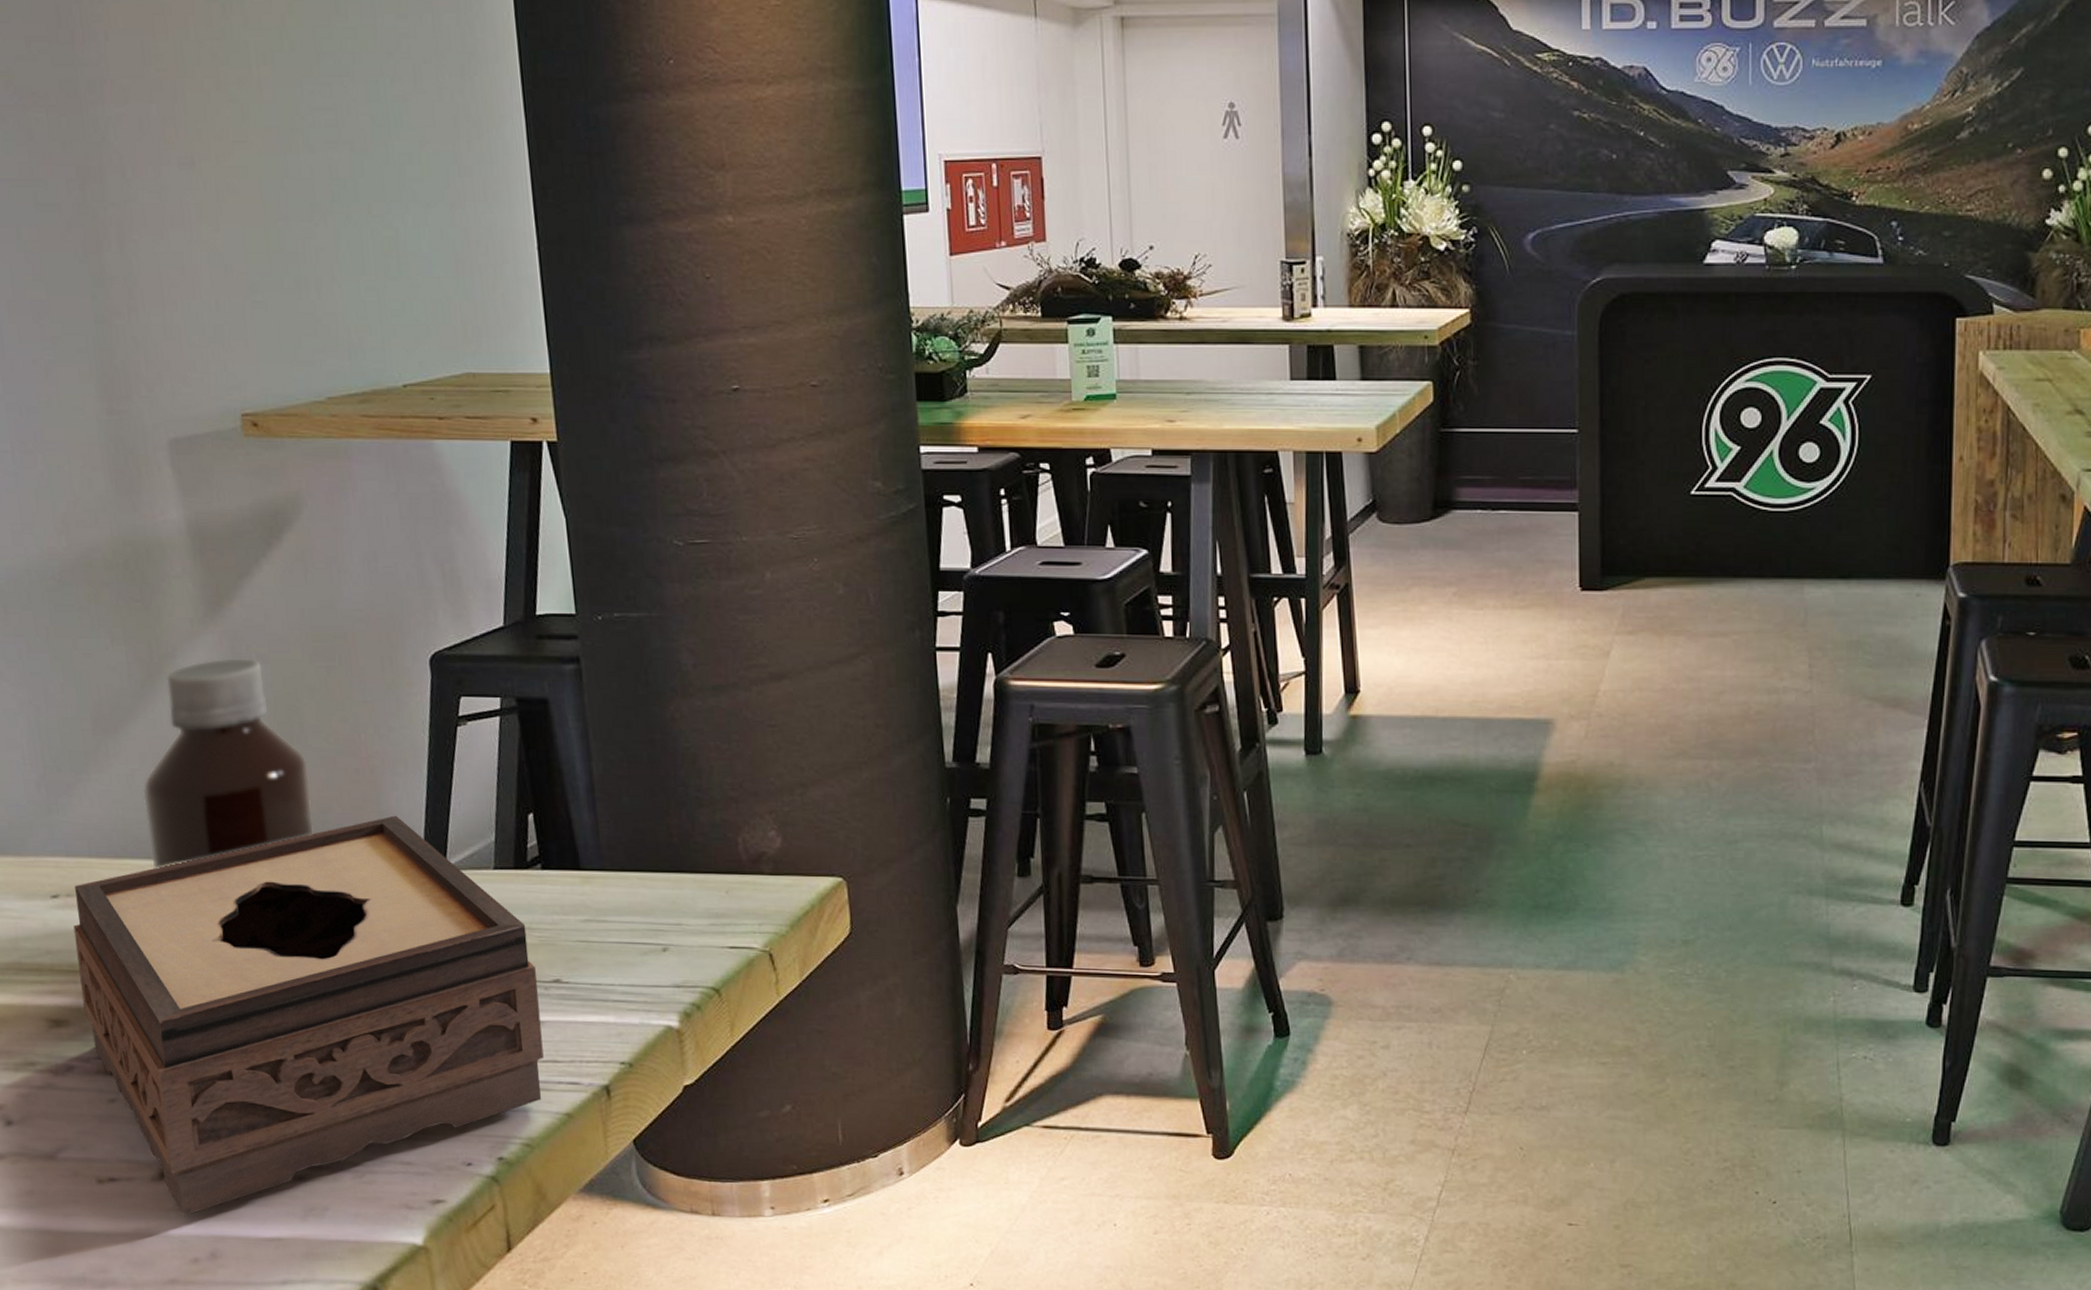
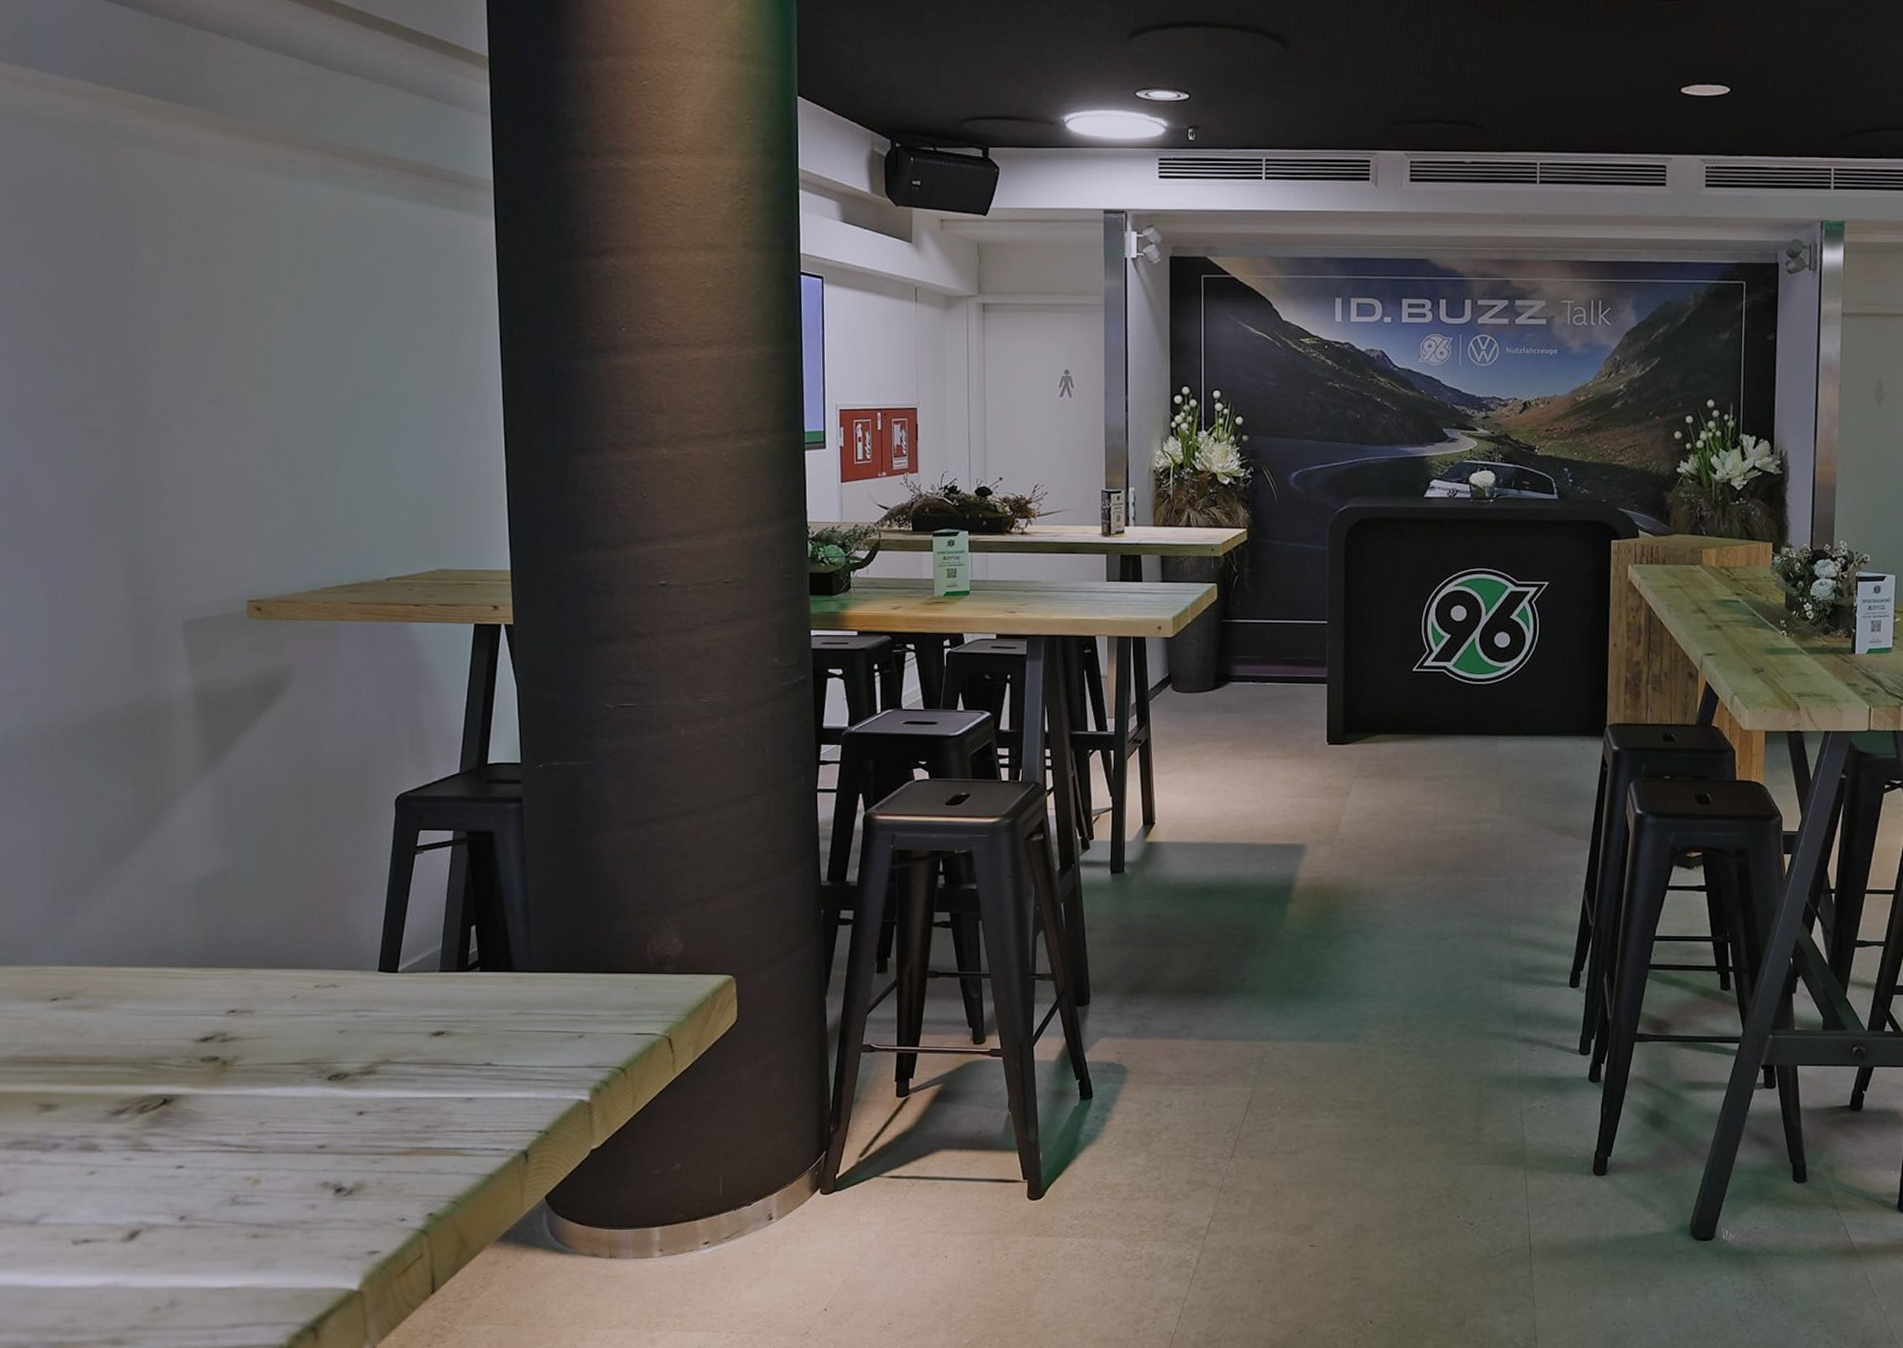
tissue box: present [73,815,544,1216] -> none [69,928,473,1271]
bottle: present [143,658,314,870] -> none [139,799,286,976]

